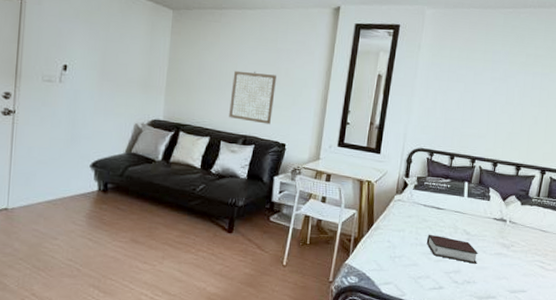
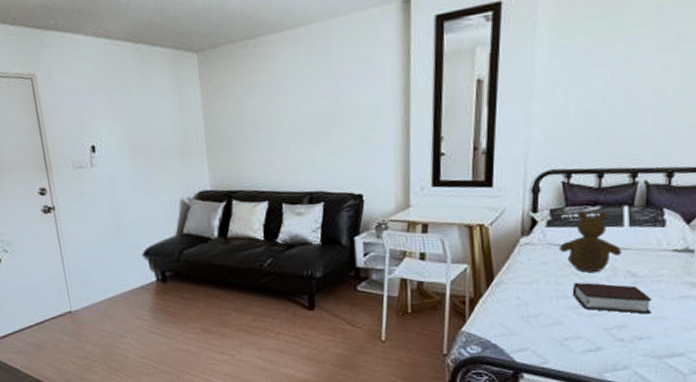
wall art: present [229,70,276,125] -> none [283,109,340,174]
teddy bear: none [420,181,462,228] -> present [559,210,623,273]

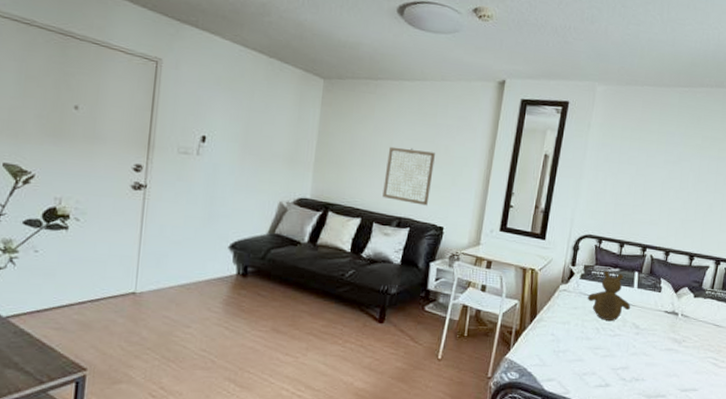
wall art: none [283,109,340,174] -> present [382,146,435,206]
bible: present [572,282,652,314] -> none [593,327,648,360]

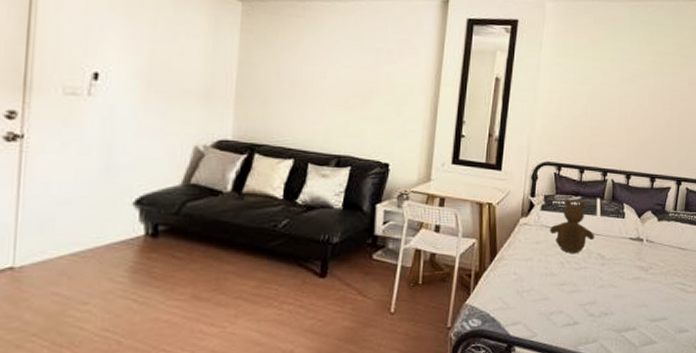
wall art: present [382,146,435,206] -> none [318,76,375,141]

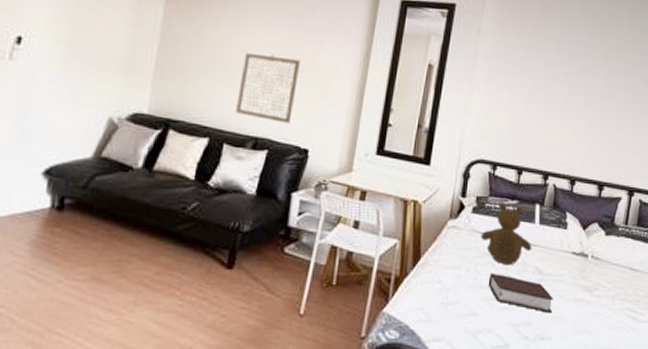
wall art: none [318,76,375,141] -> present [236,52,300,124]
bible: none [557,261,615,292] -> present [488,272,553,313]

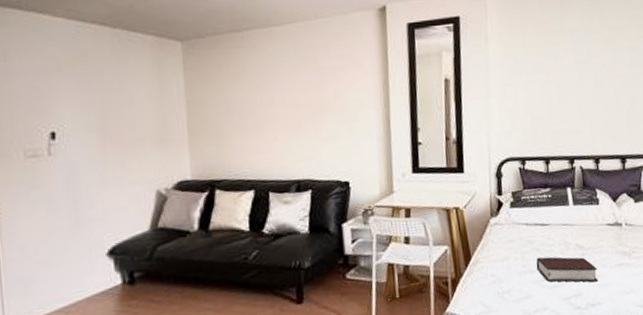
wall art: present [236,52,300,124] -> none [270,100,327,163]
teddy bear: present [480,202,533,265] -> none [522,192,571,248]

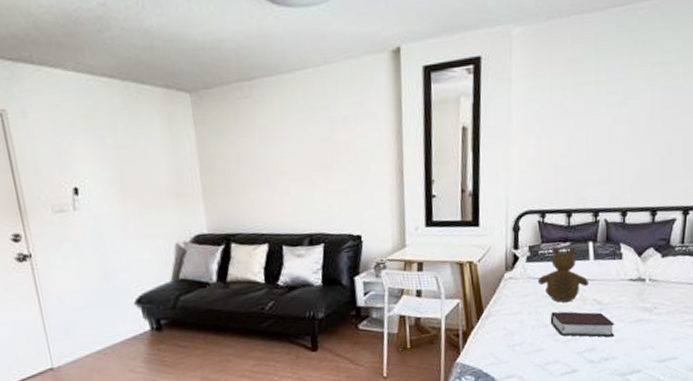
teddy bear: none [522,192,571,248] -> present [537,246,590,302]

